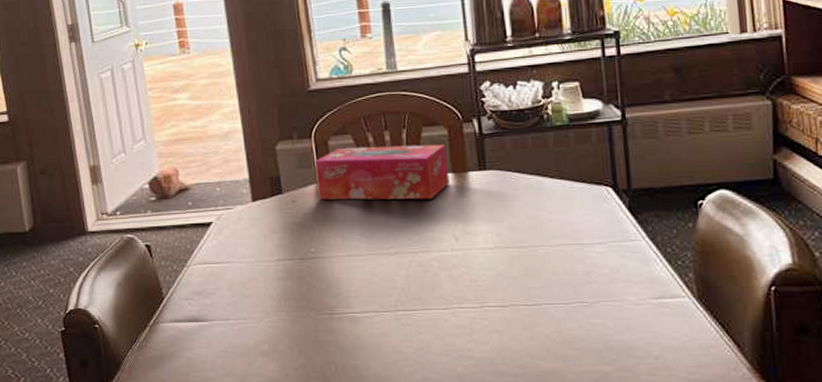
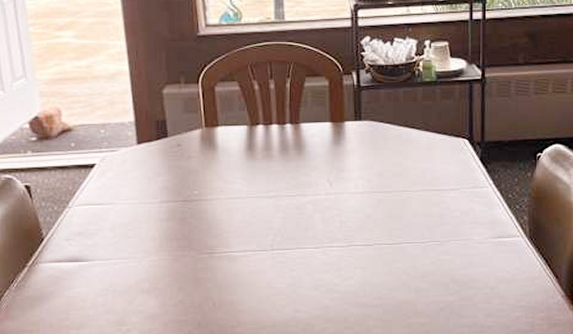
tissue box: present [315,144,450,200] -> none [201,94,328,147]

